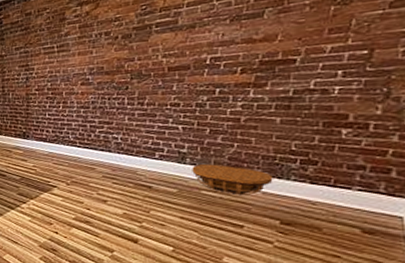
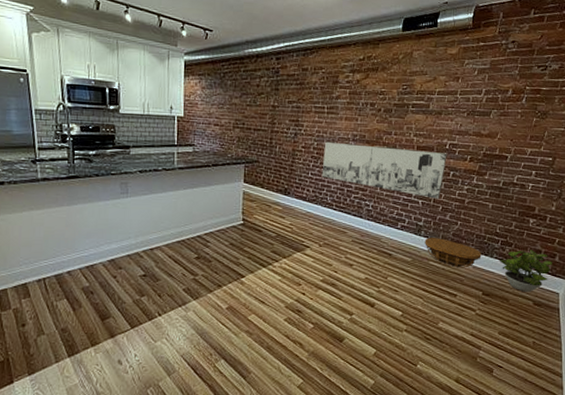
wall art: none [59,69,209,122] -> present [321,141,447,199]
potted plant: none [299,165,387,218] -> present [499,249,552,292]

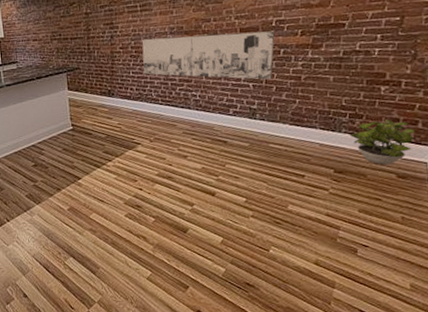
basket: present [425,238,482,268] -> none [261,119,328,148]

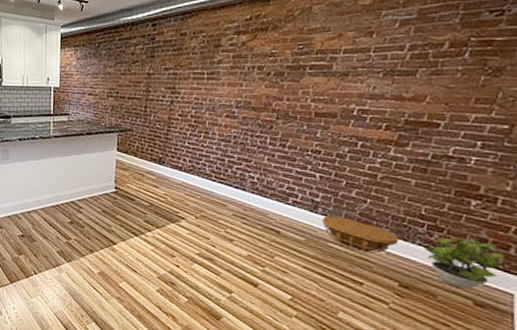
wall art: present [142,31,275,80] -> none [199,109,355,173]
basket: none [261,119,328,148] -> present [322,216,399,254]

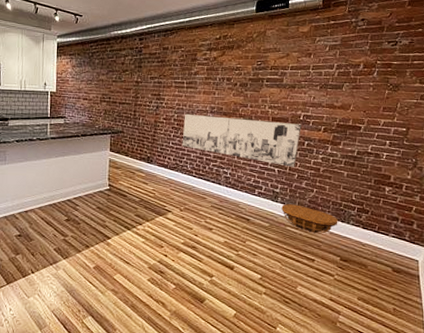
wall art: none [199,109,355,173] -> present [182,113,301,167]
potted plant: present [423,237,505,289] -> none [356,216,410,259]

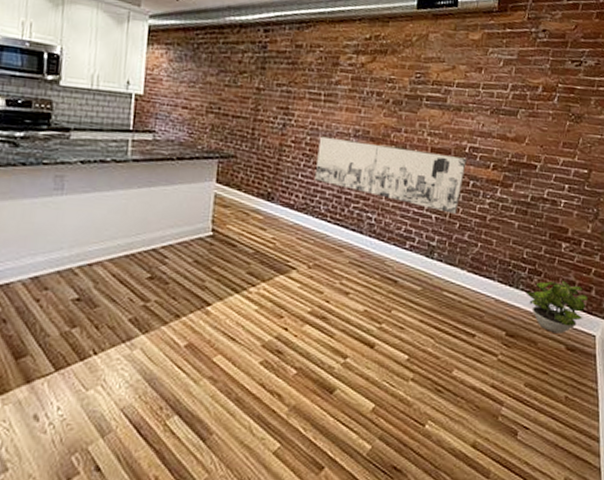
basket: present [281,204,338,234] -> none [438,261,506,302]
potted plant: none [356,216,410,259] -> present [525,280,588,334]

